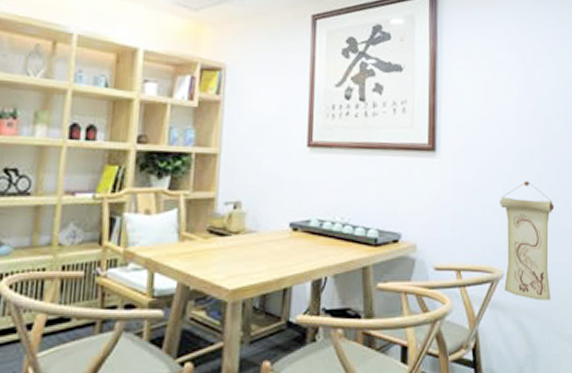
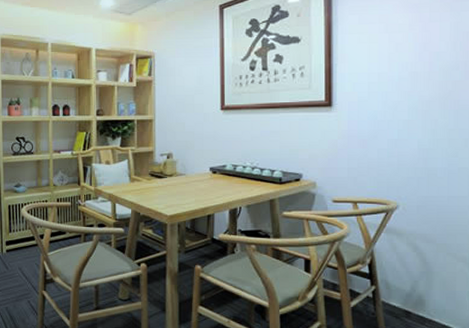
wall scroll: present [500,181,555,301] -> none [395,127,452,228]

